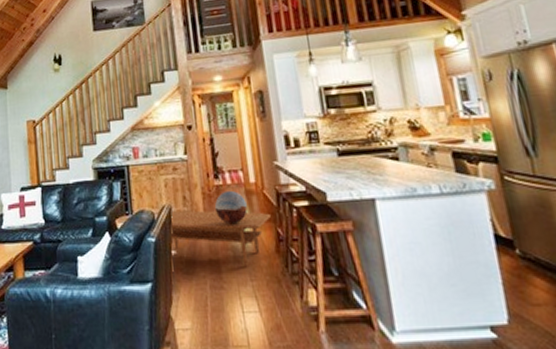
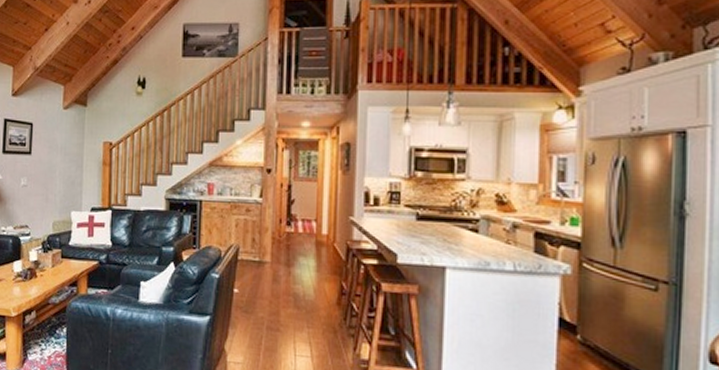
coffee table: present [170,210,271,266] -> none [234,252,337,314]
decorative globe: present [214,190,248,225] -> none [282,238,315,273]

